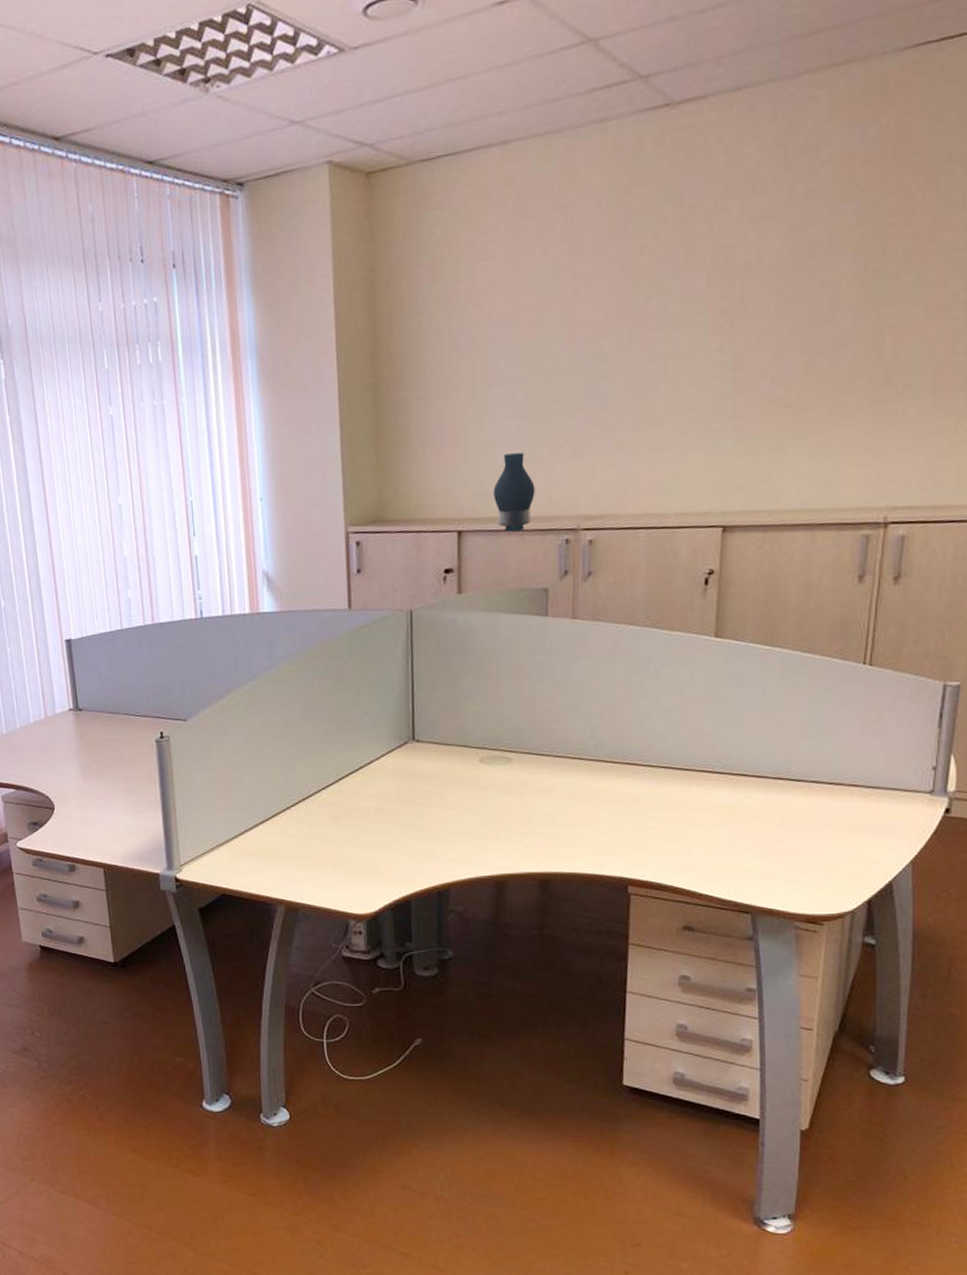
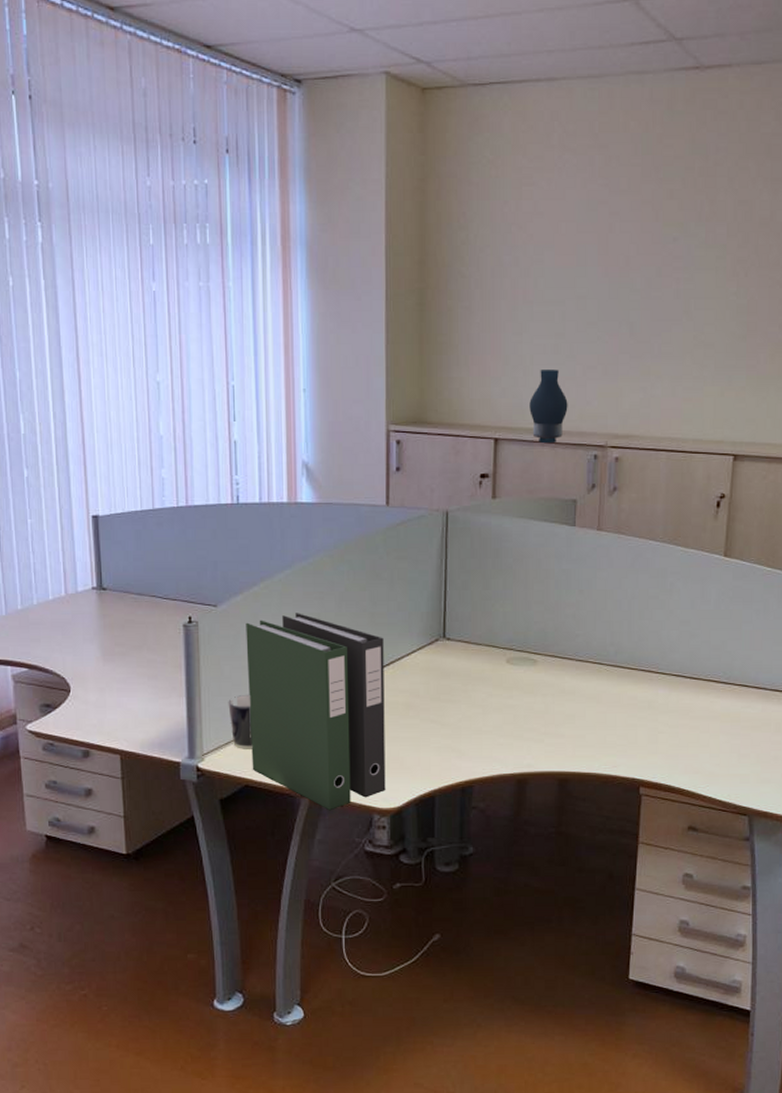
mug: none [202,805,228,859] -> present [228,694,253,749]
binder: none [215,722,361,918] -> present [246,613,386,811]

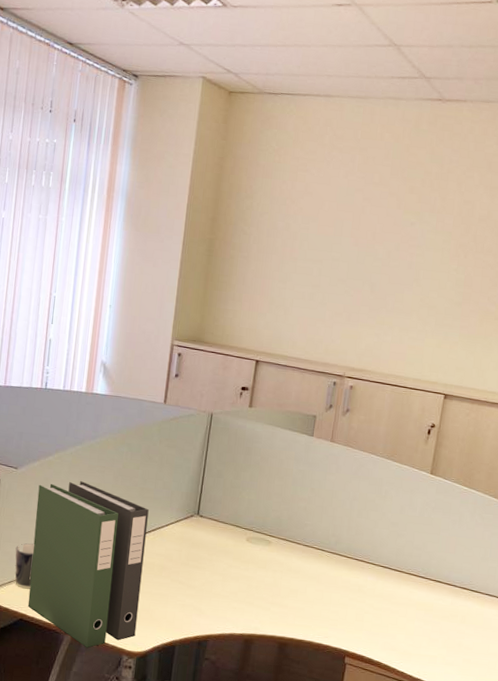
vase: present [529,370,568,444] -> none [286,311,317,370]

